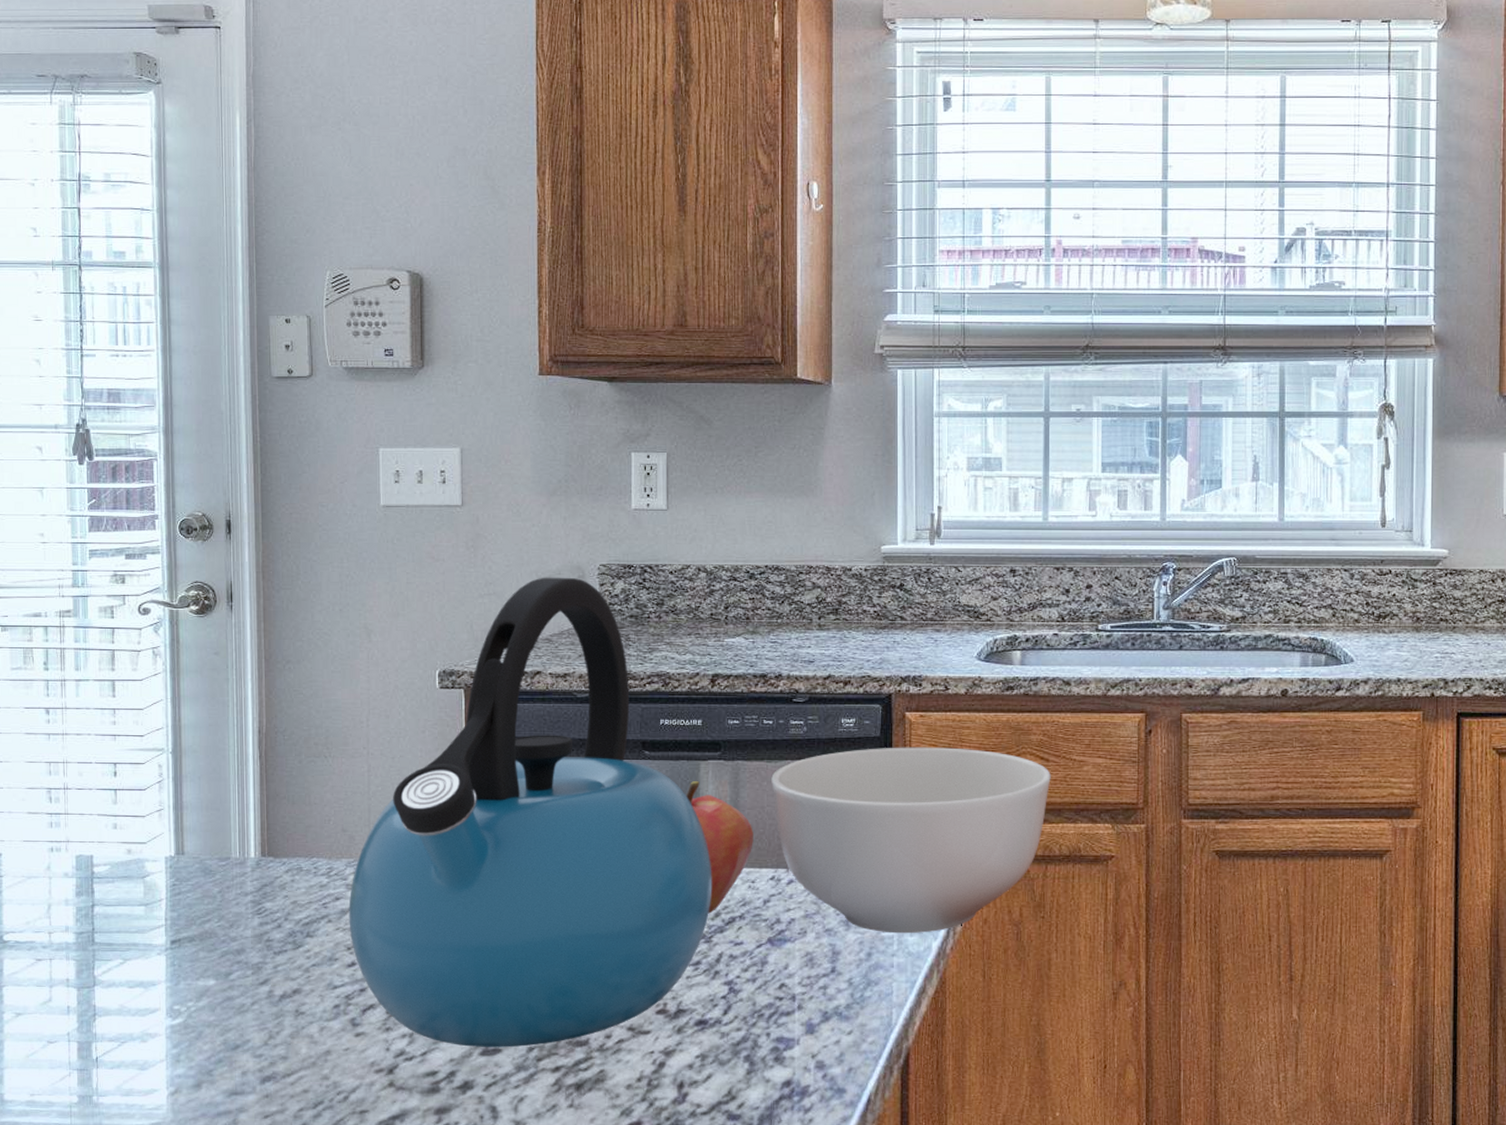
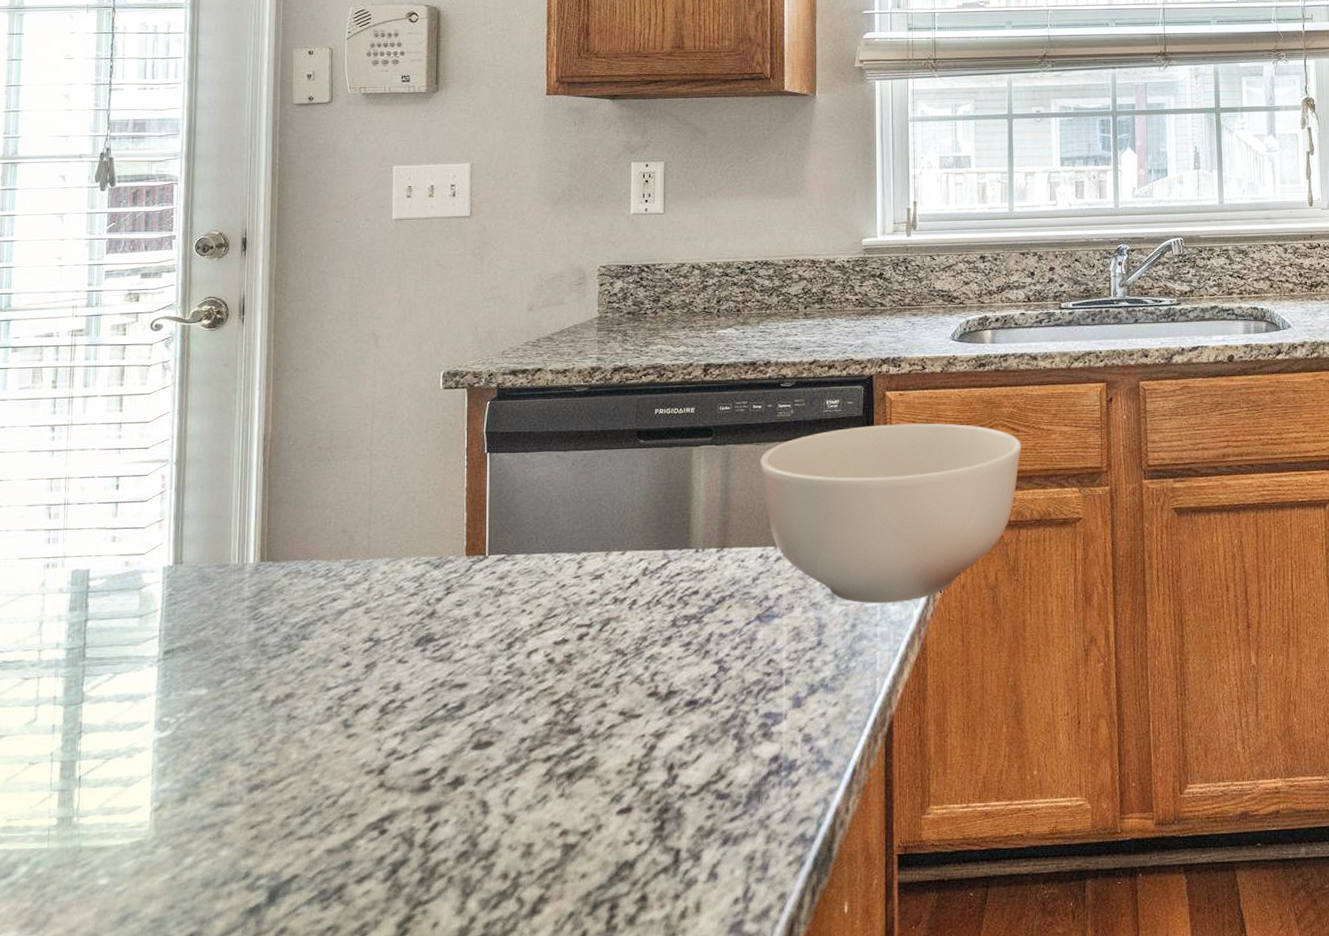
kettle: present [348,577,713,1048] -> none [345,279,704,742]
fruit: present [685,781,753,914] -> none [678,466,743,594]

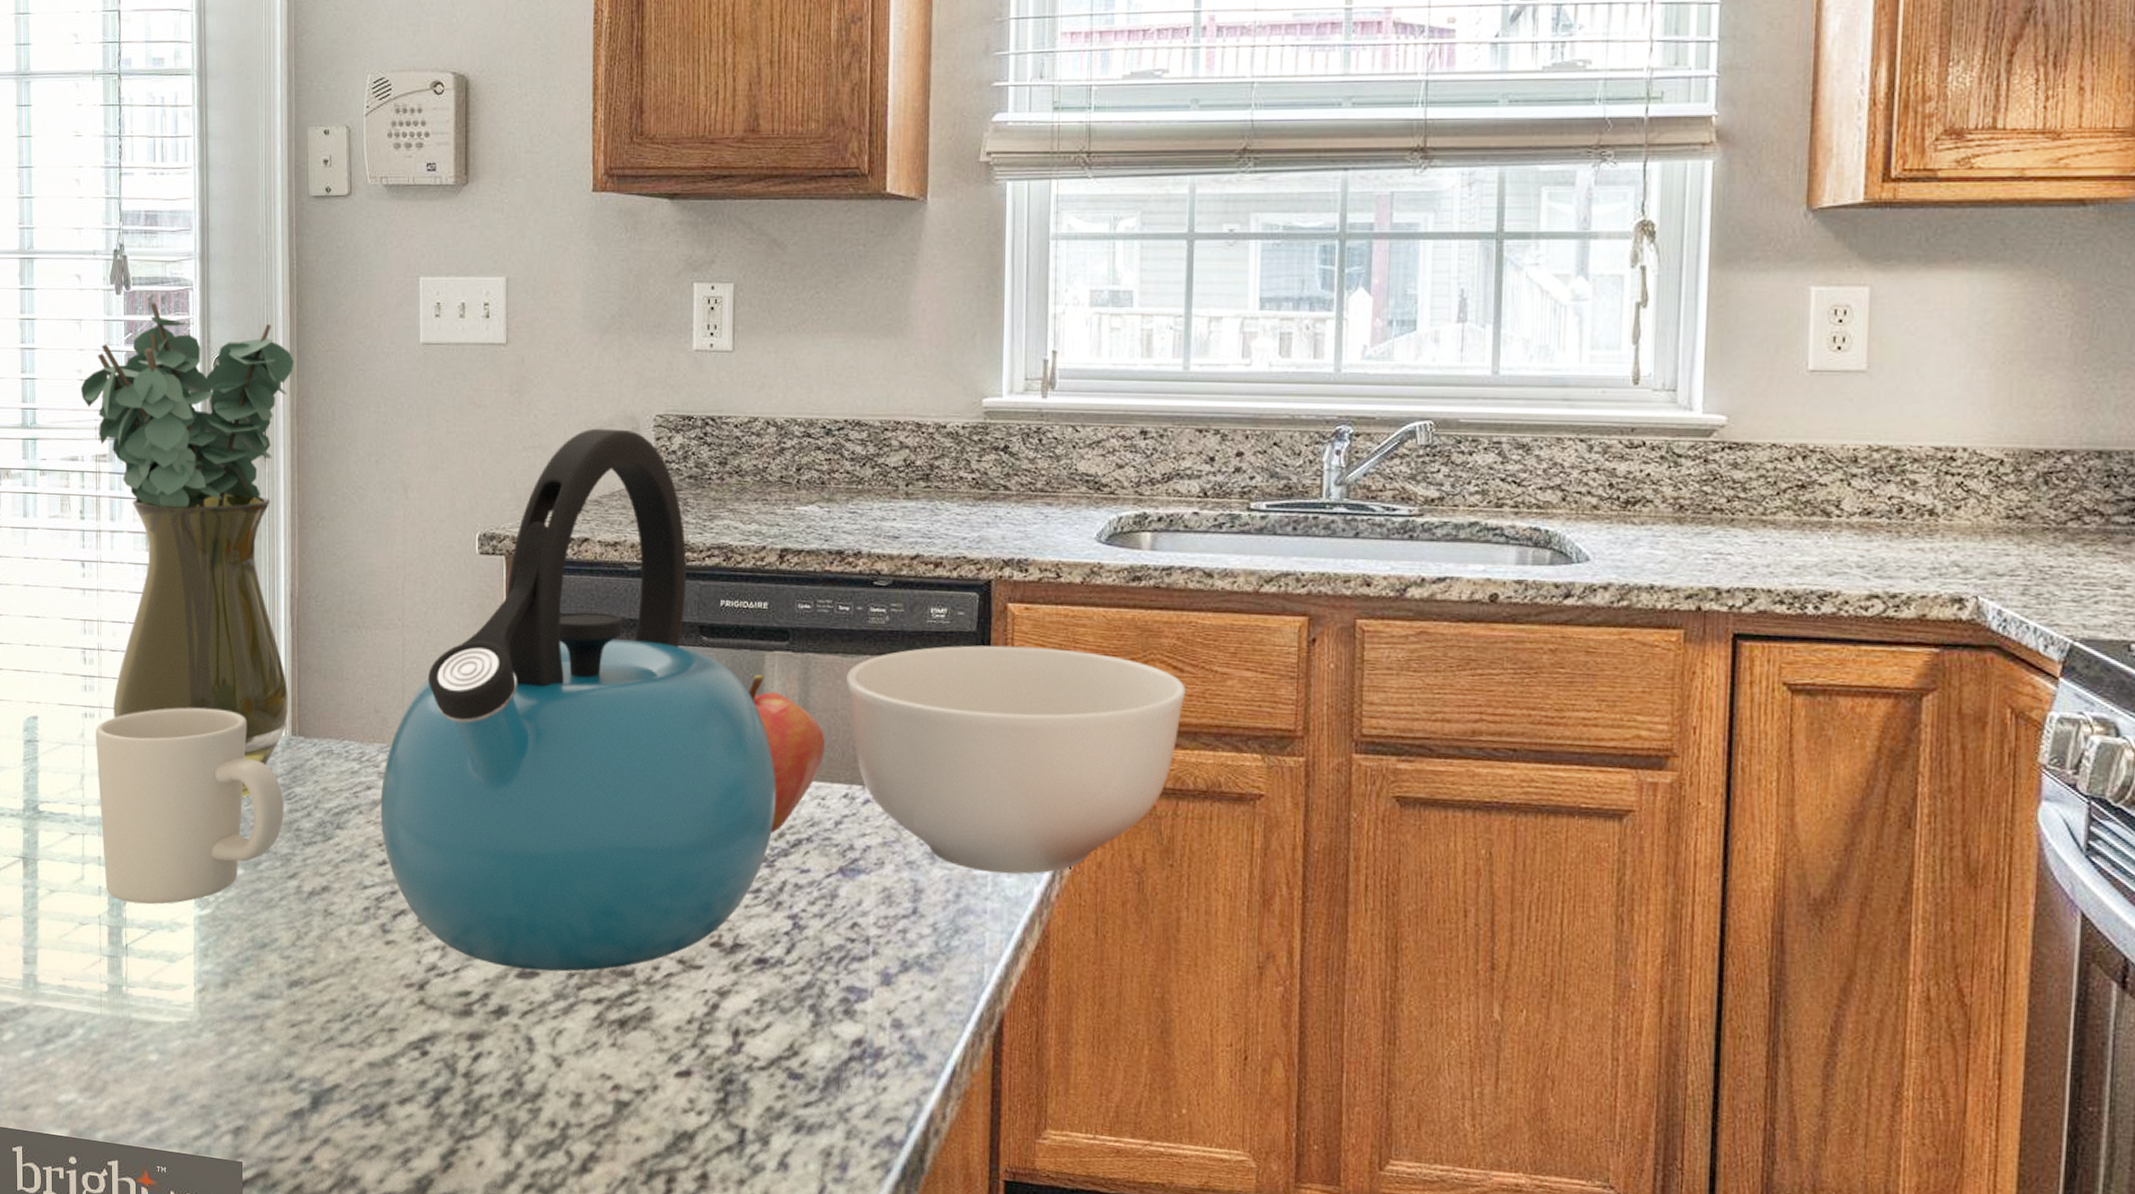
mug: none [57,545,250,736] -> present [96,707,284,905]
vase: none [59,196,274,623] -> present [80,303,294,797]
kettle: none [345,279,704,742] -> present [380,428,777,972]
fruit: none [678,466,743,594] -> present [747,675,825,833]

